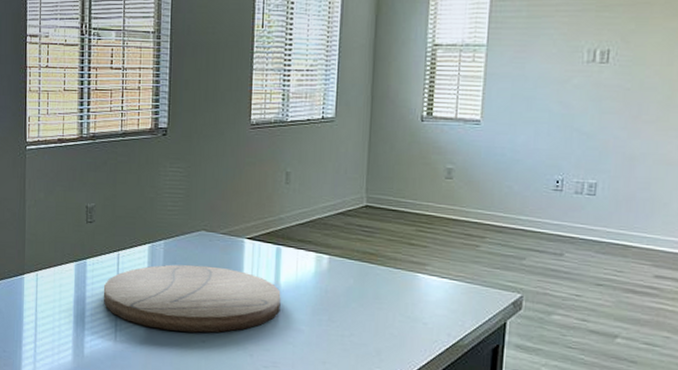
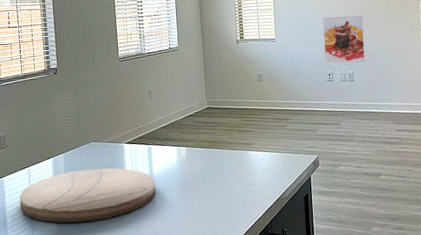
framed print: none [553,96,626,171] -> present [323,15,366,64]

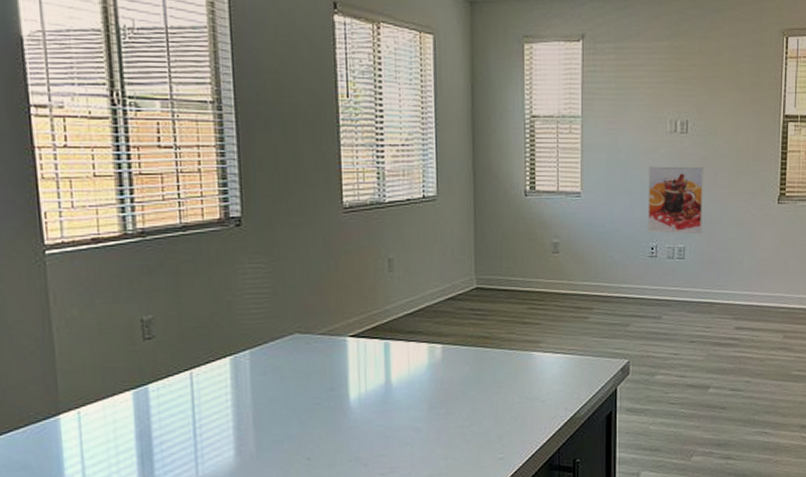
cutting board: present [19,168,156,223] -> none [174,372,394,454]

